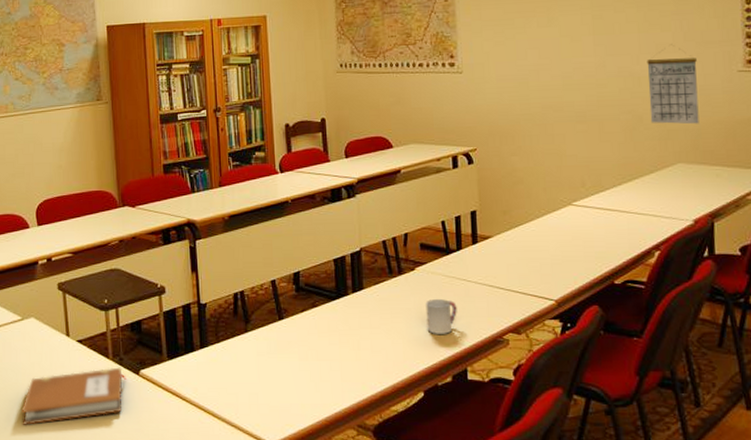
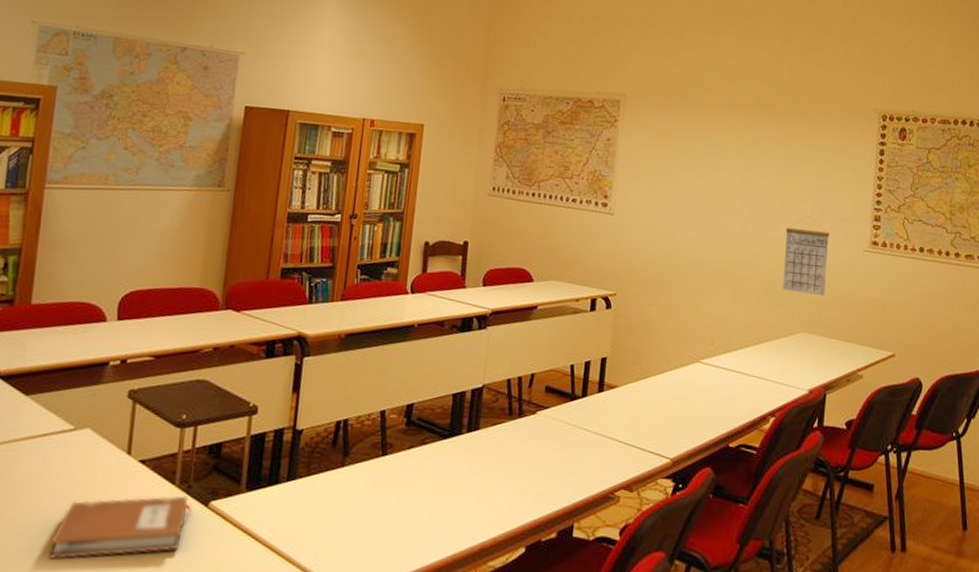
cup: present [426,298,457,334] -> none [539,446,573,486]

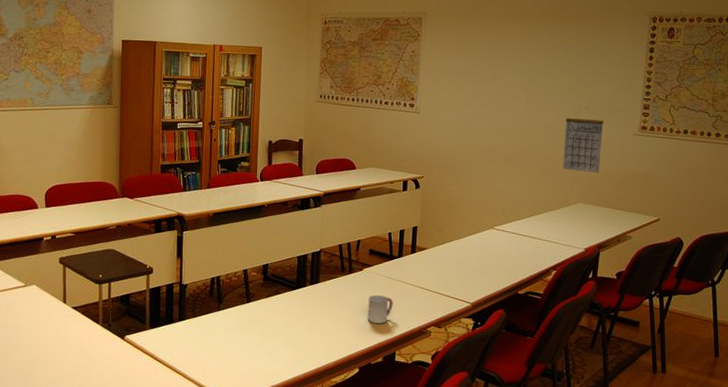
notebook: present [48,496,192,560] -> none [18,332,113,375]
cup: none [539,446,573,486] -> present [367,294,393,324]

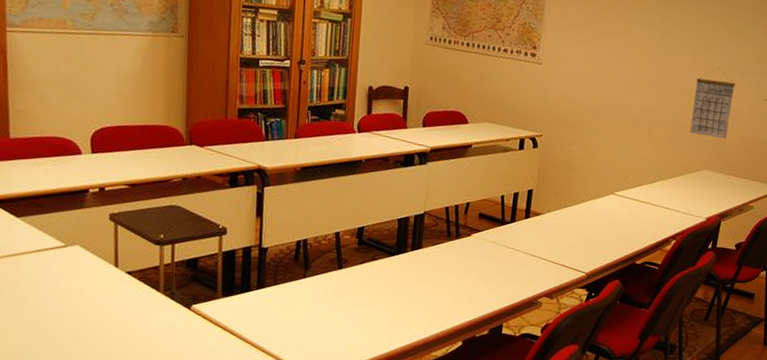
cup: present [367,294,393,324] -> none [474,262,503,294]

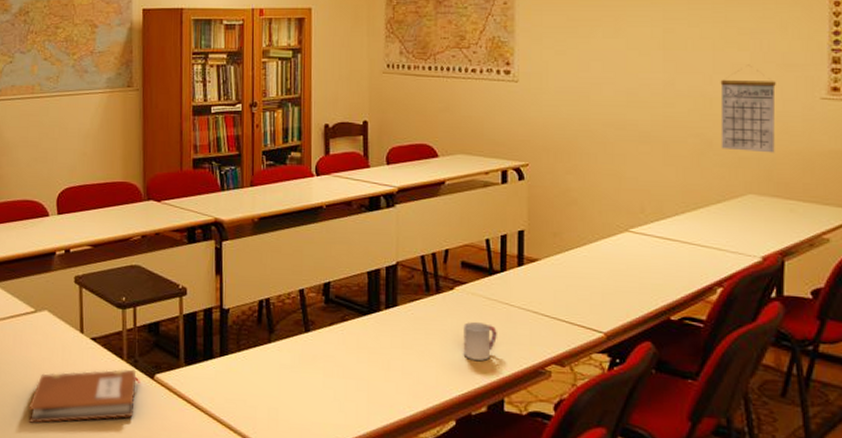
notebook: none [57,300,177,350] -> present [28,369,140,424]
cup: none [474,262,503,294] -> present [463,321,497,361]

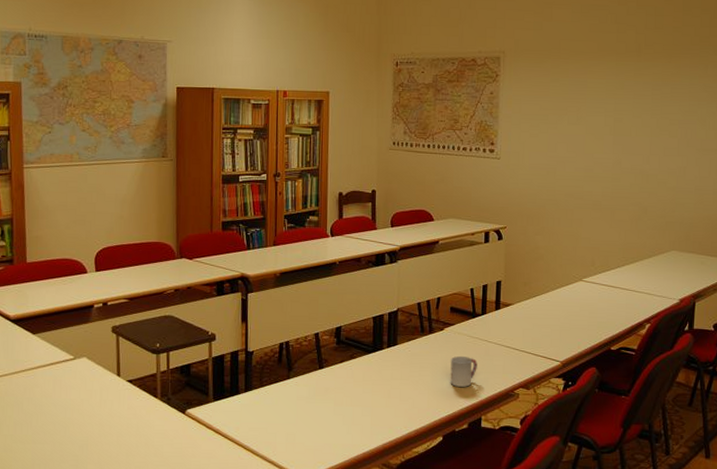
notebook: present [28,369,140,424] -> none [68,406,173,457]
calendar: present [720,64,776,153] -> none [653,148,695,219]

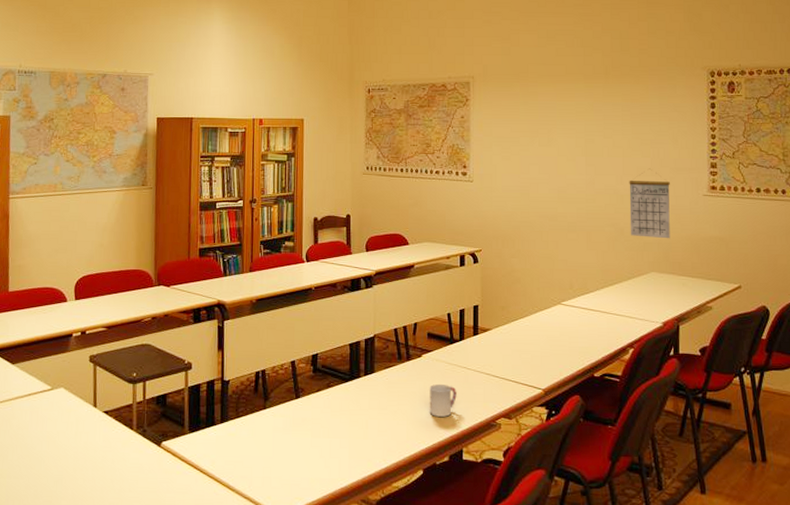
calendar: none [653,148,695,219] -> present [629,168,670,239]

